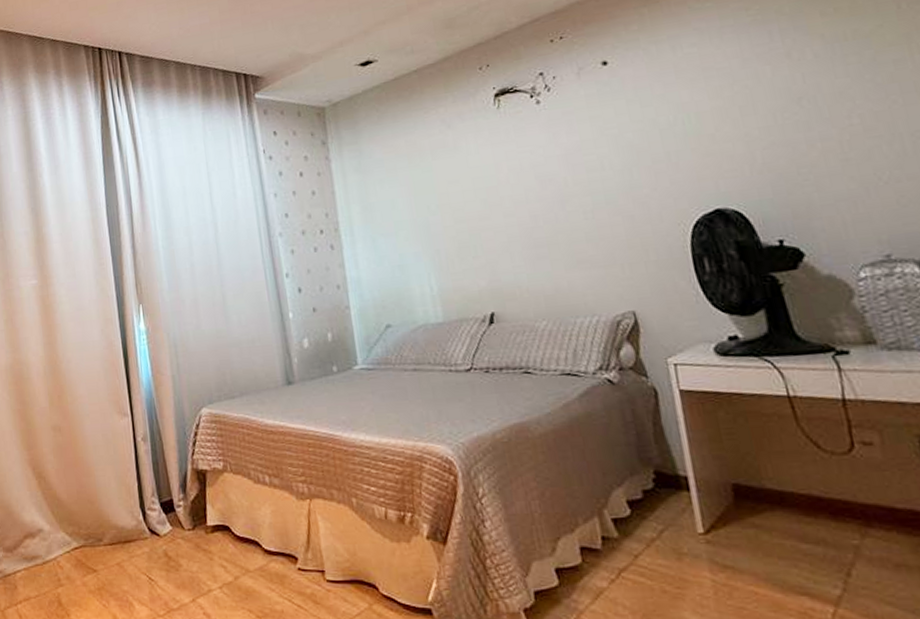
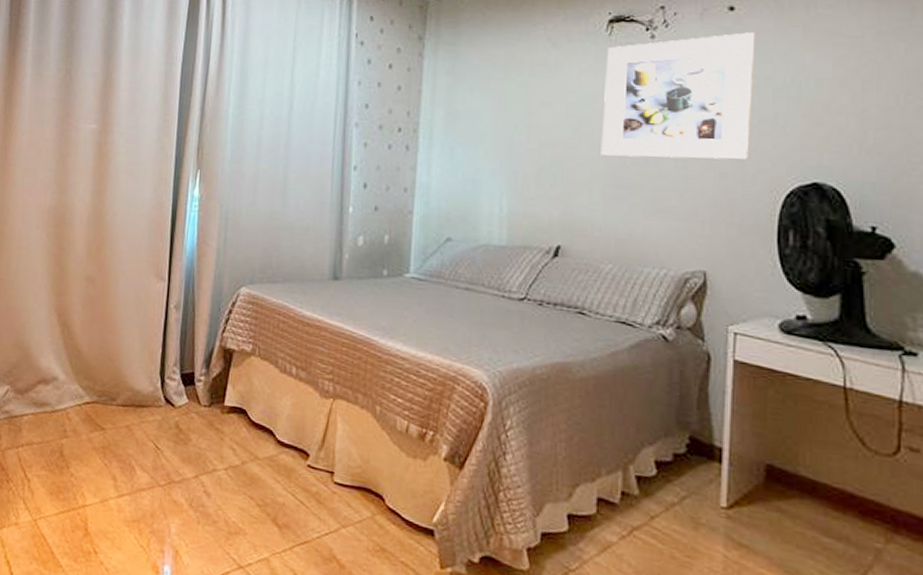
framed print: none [499,81,651,221] -> present [601,32,756,160]

